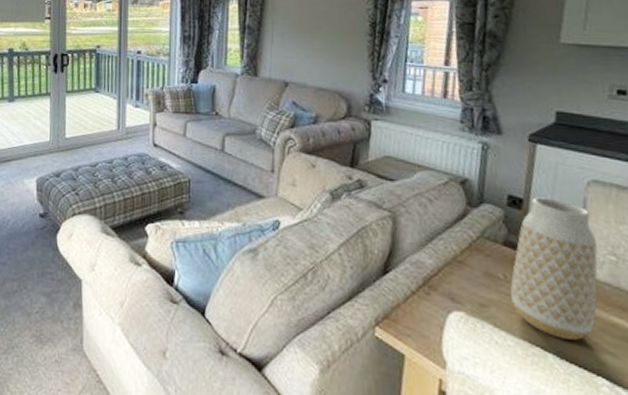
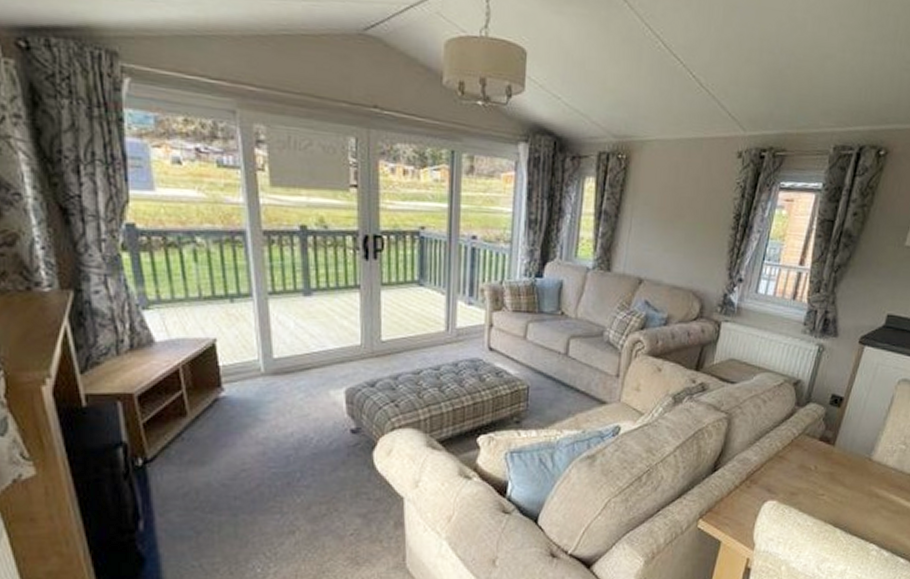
vase: present [510,197,598,340] -> none [817,395,894,516]

